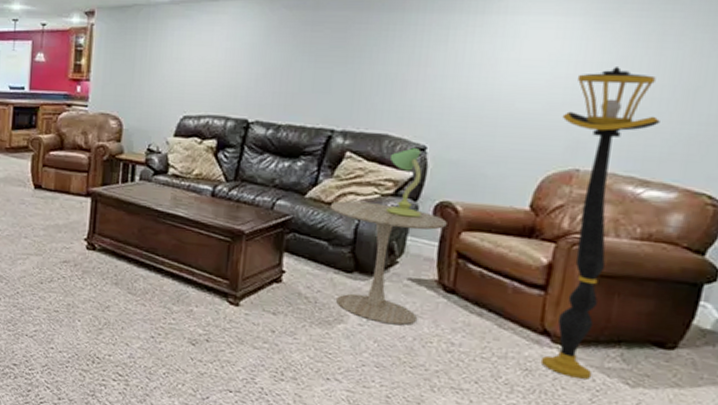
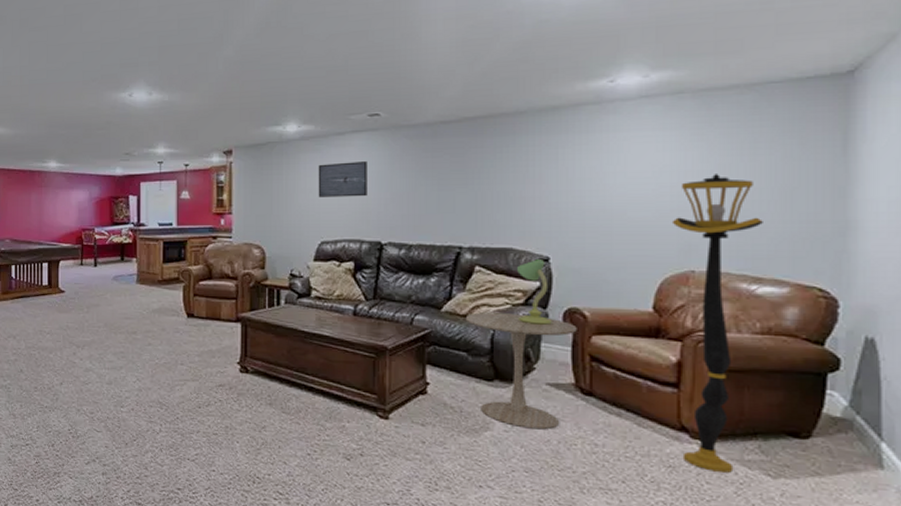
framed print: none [184,31,241,70] -> present [318,161,367,197]

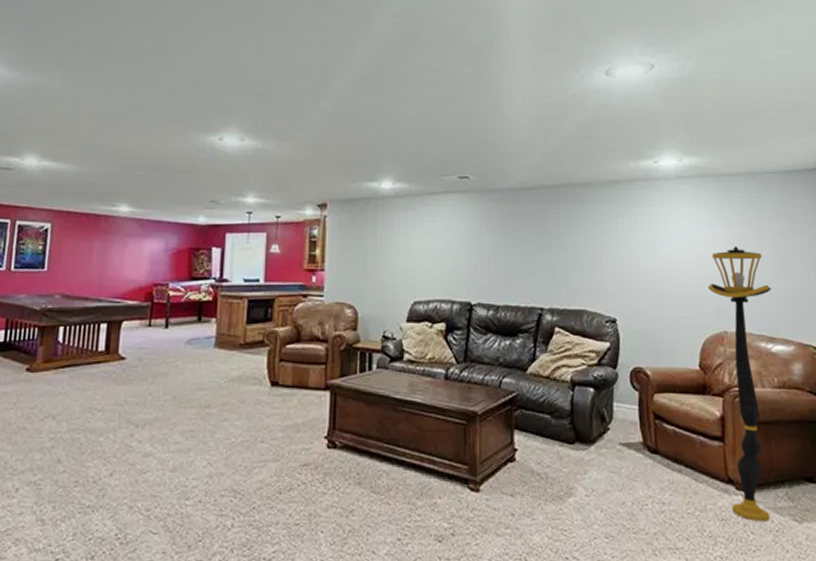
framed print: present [318,161,367,197] -> none [411,221,458,257]
side table: present [465,312,577,430] -> none [548,374,642,492]
table lamp: present [517,259,552,325] -> none [591,321,621,384]

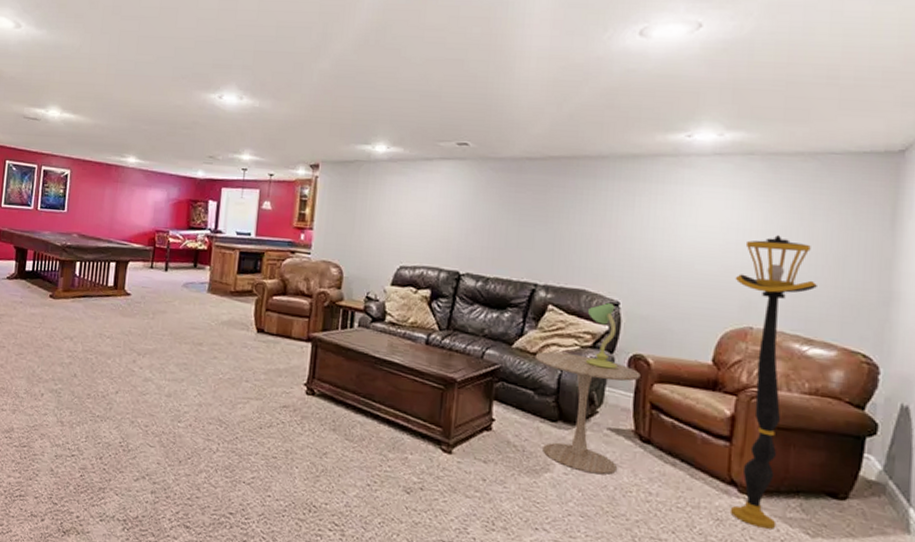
side table: none [548,374,642,492] -> present [535,351,641,475]
table lamp: none [591,321,621,384] -> present [585,303,617,369]

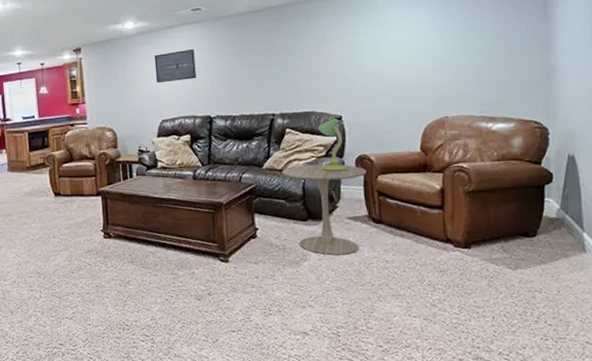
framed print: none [401,188,452,225] -> present [154,49,196,83]
floor lamp: present [730,234,817,529] -> none [429,38,493,271]

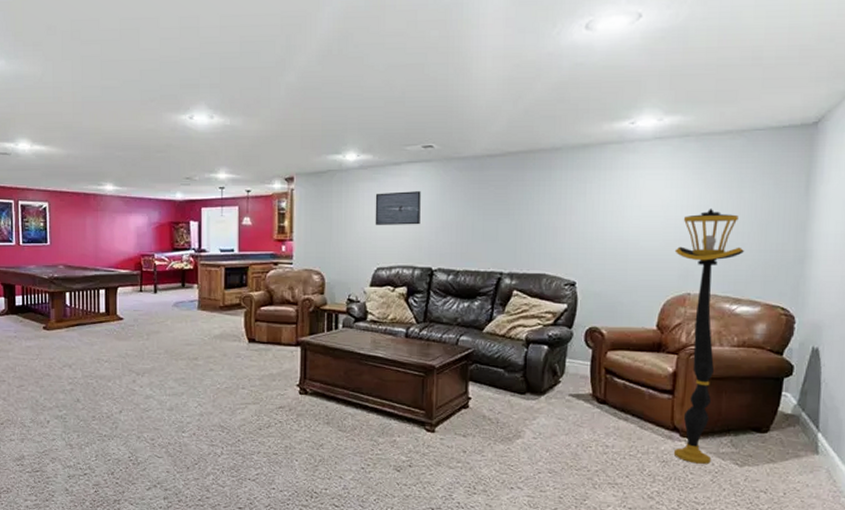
side table: present [281,164,367,256] -> none [503,333,596,435]
table lamp: present [318,118,348,172] -> none [547,284,576,342]
floor lamp: none [429,38,493,271] -> present [673,207,744,464]

